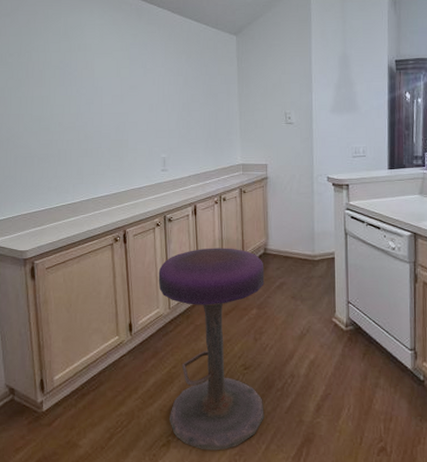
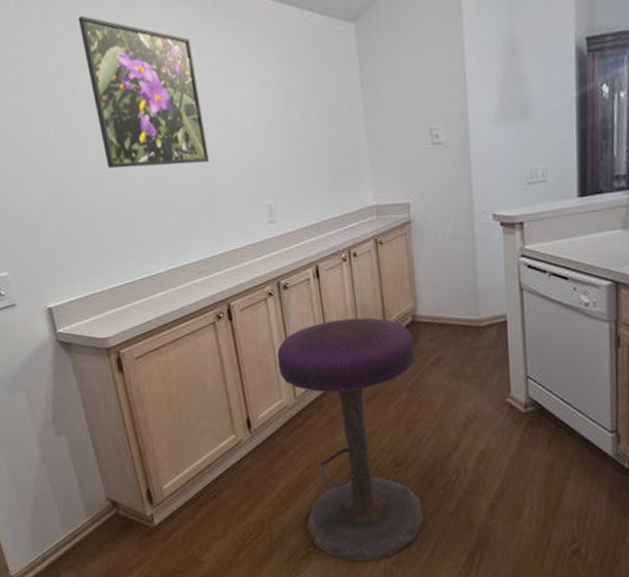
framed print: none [38,13,122,123] -> present [77,16,209,169]

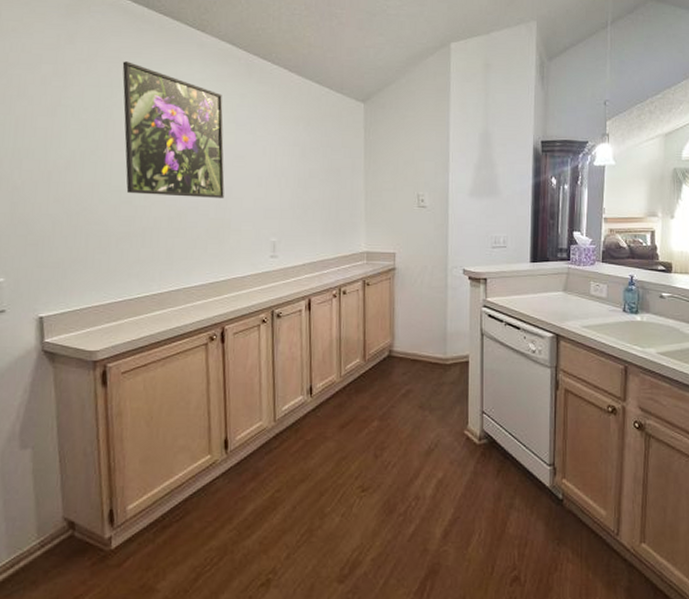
stool: present [277,317,425,561] -> none [262,349,389,589]

